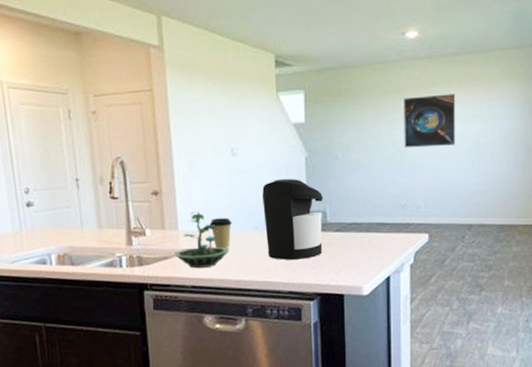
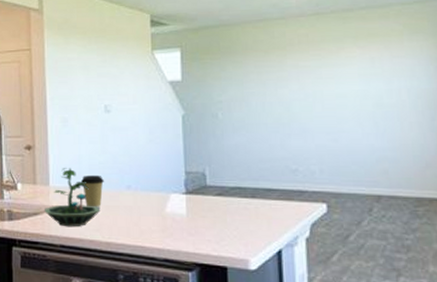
coffee maker: present [262,178,323,260] -> none [136,136,202,224]
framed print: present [404,94,456,148] -> none [290,51,354,108]

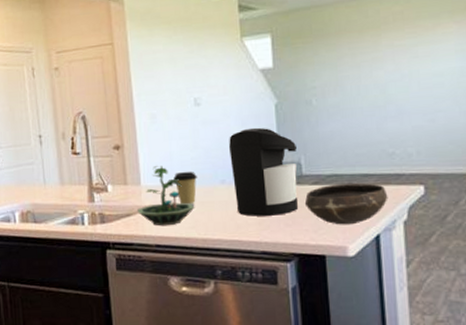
coffee maker: none [136,136,202,224] -> present [229,127,299,217]
bowl: none [207,197,291,238] -> present [304,183,388,225]

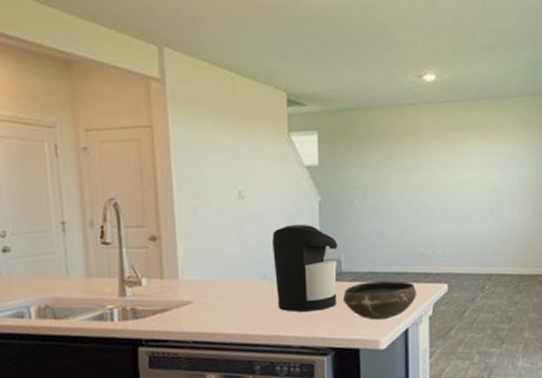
terrarium: present [137,166,195,226] -> none [174,259,236,322]
coffee cup: present [174,171,197,206] -> none [214,265,239,301]

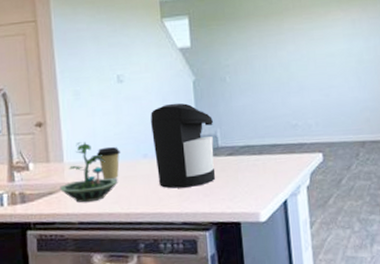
terrarium: none [174,259,236,322] -> present [60,142,118,203]
coffee cup: none [214,265,239,301] -> present [97,146,120,181]
bowl: present [342,281,417,320] -> none [221,152,293,193]

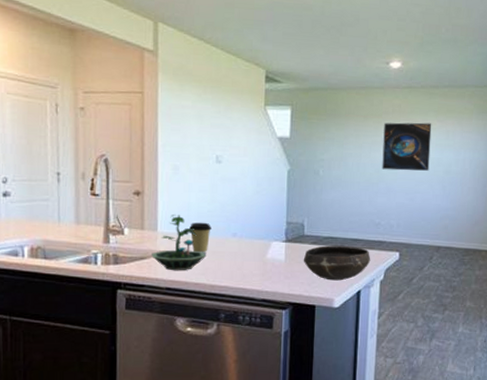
coffee maker: present [150,103,216,189] -> none [243,189,302,269]
bowl: none [221,152,293,193] -> present [303,245,371,281]
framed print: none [286,14,341,68] -> present [382,122,432,171]

